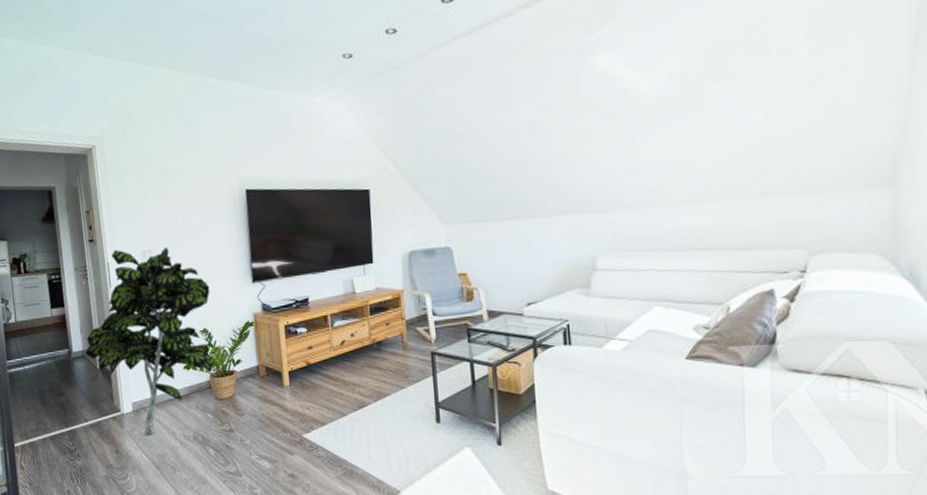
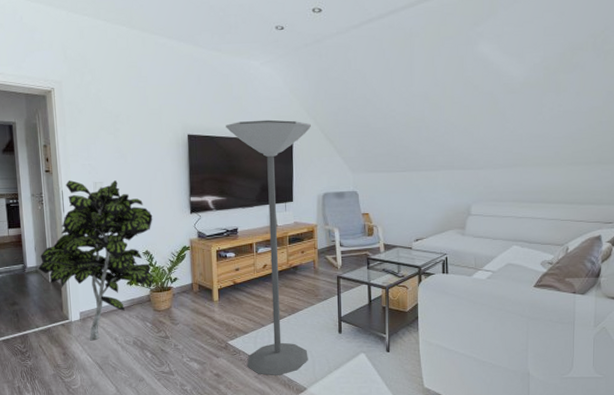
floor lamp: none [289,165,401,476] -> present [226,119,311,375]

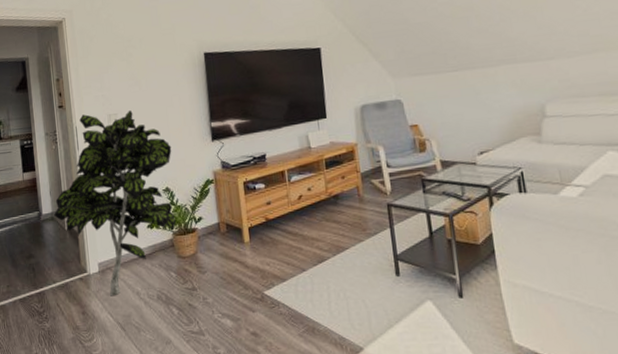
floor lamp: present [226,119,311,375] -> none [244,25,362,333]

